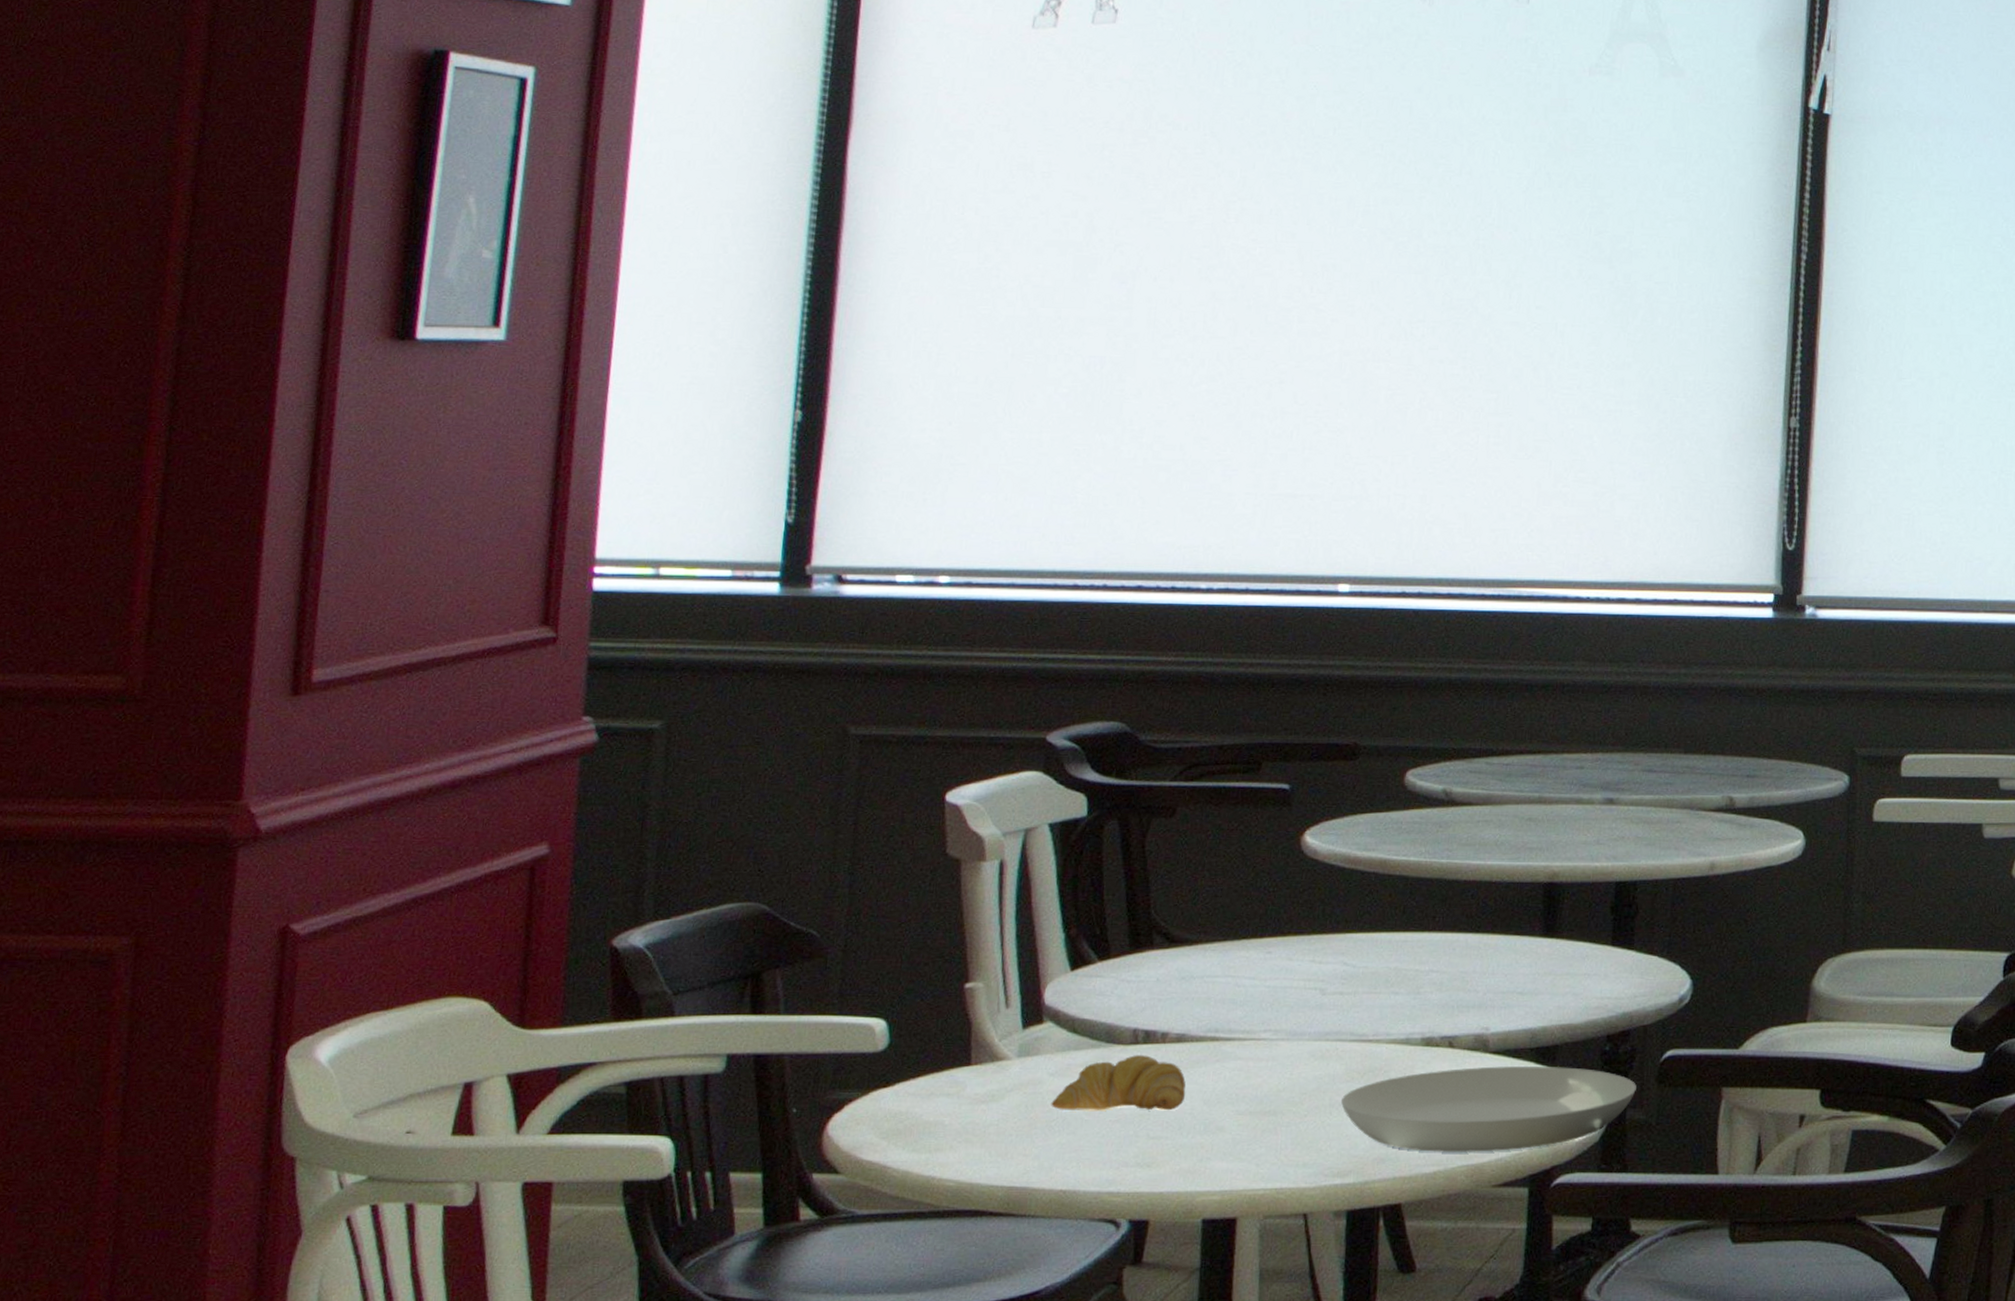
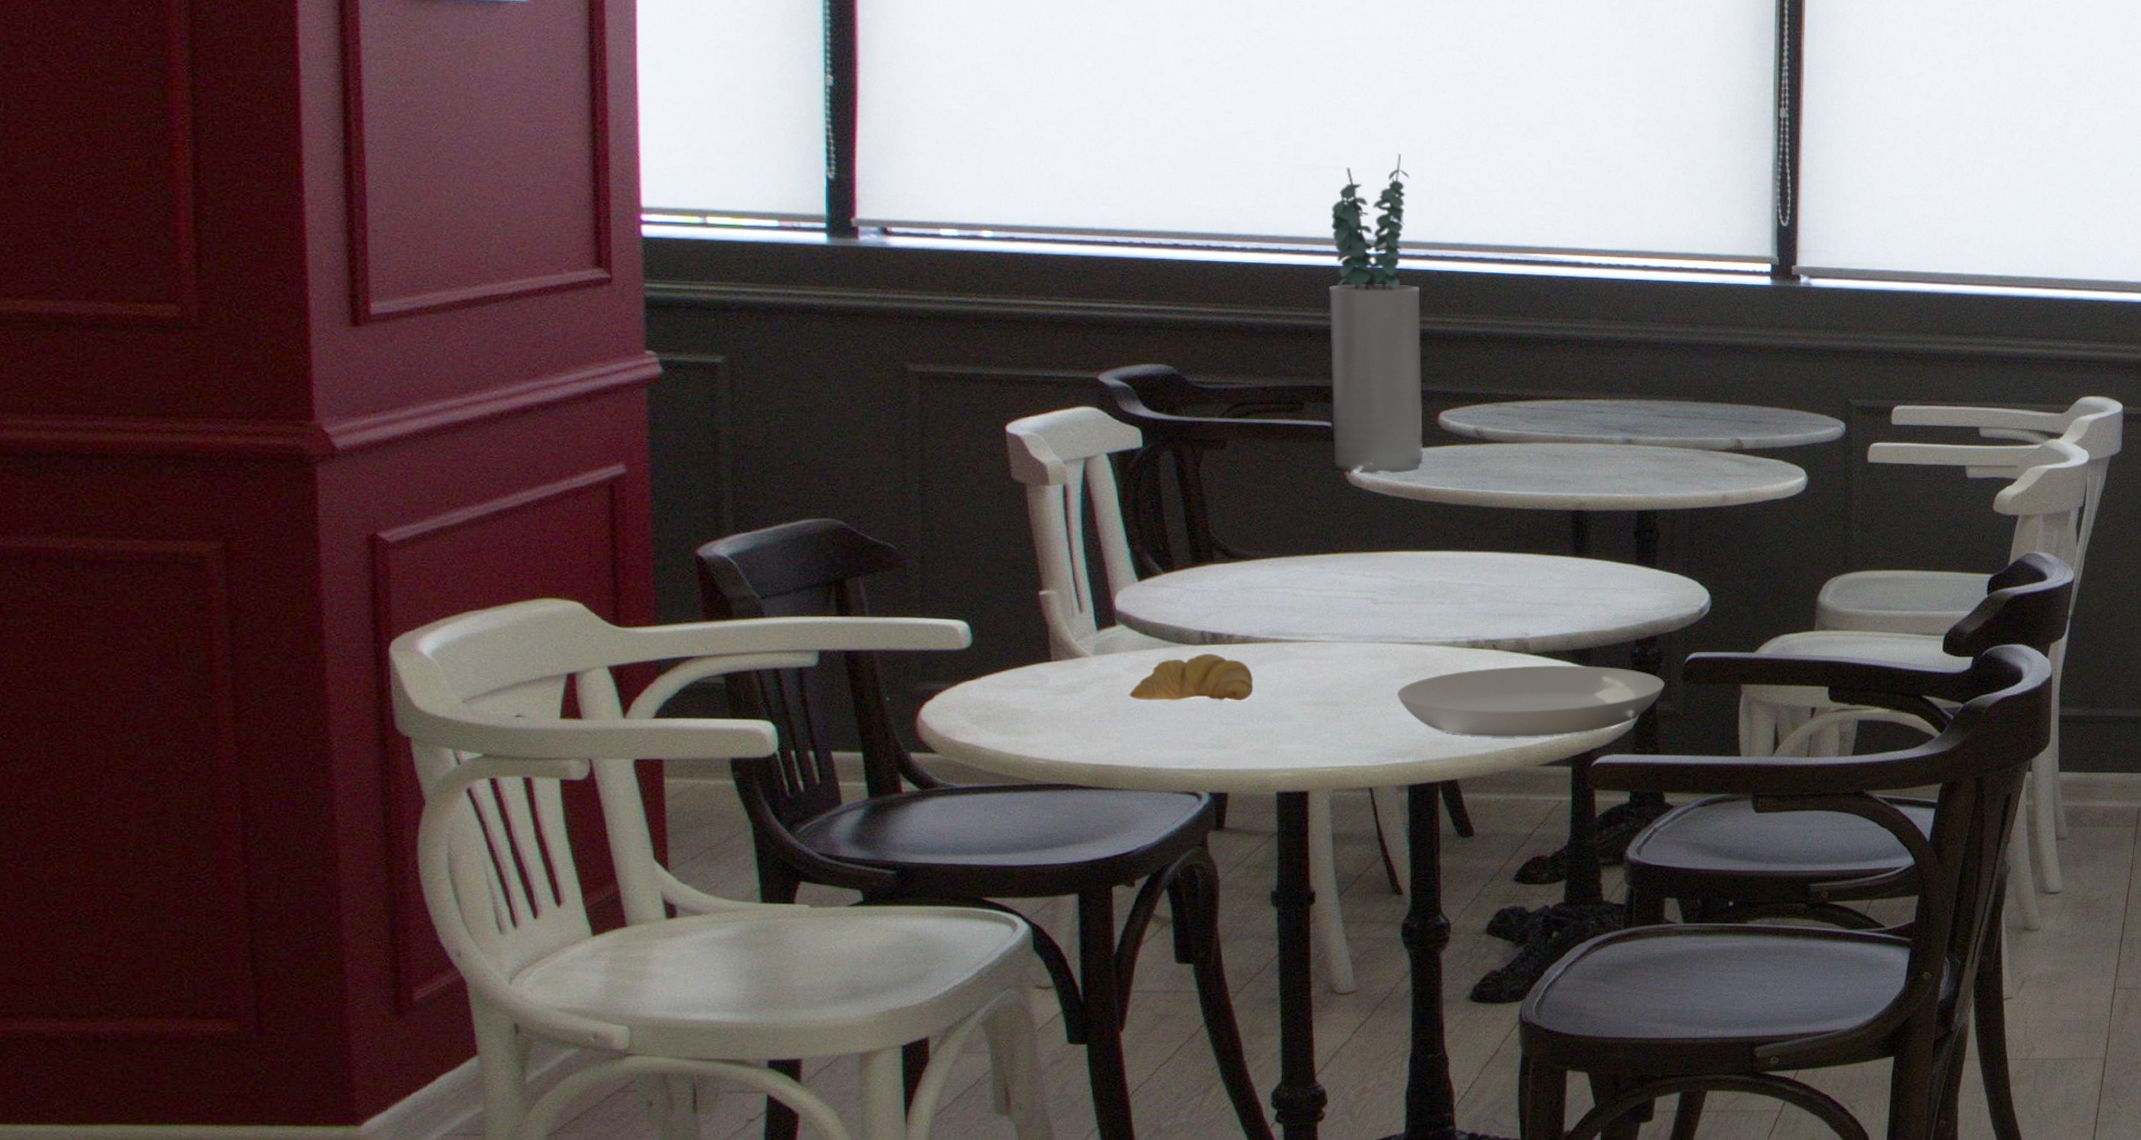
vase: none [1289,479,1393,844] -> present [1328,153,1423,475]

